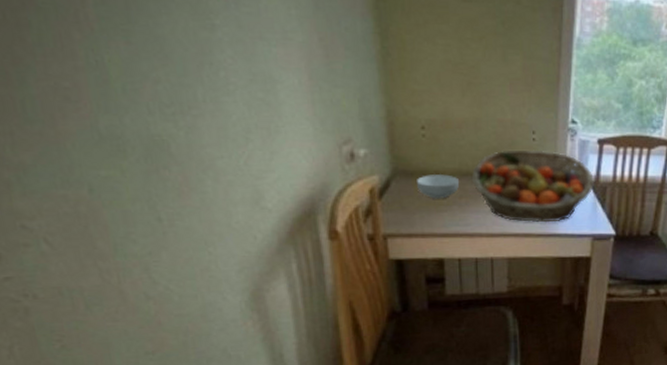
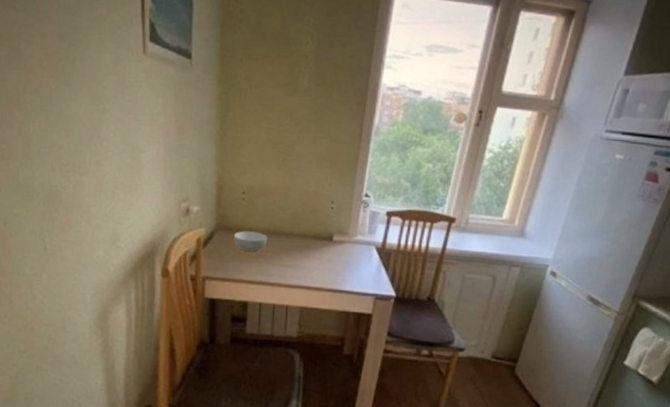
fruit basket: present [471,149,594,223] -> none [277,215,380,280]

